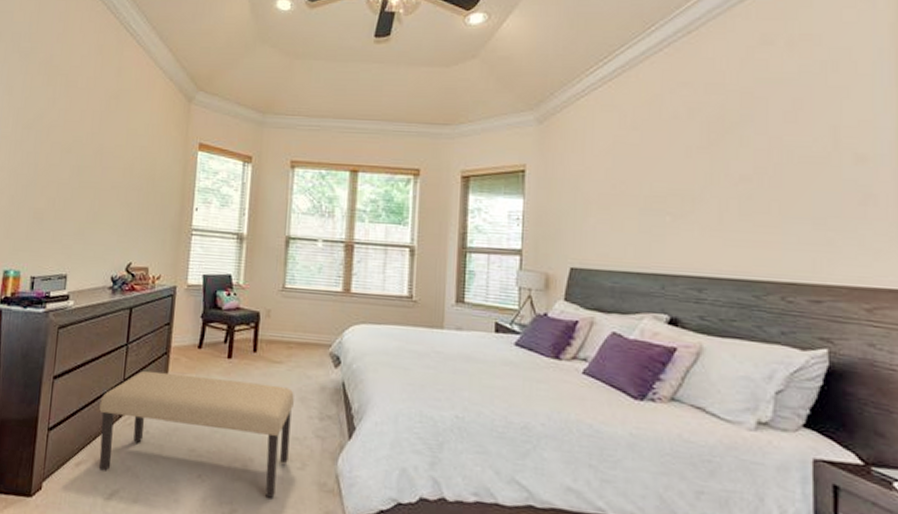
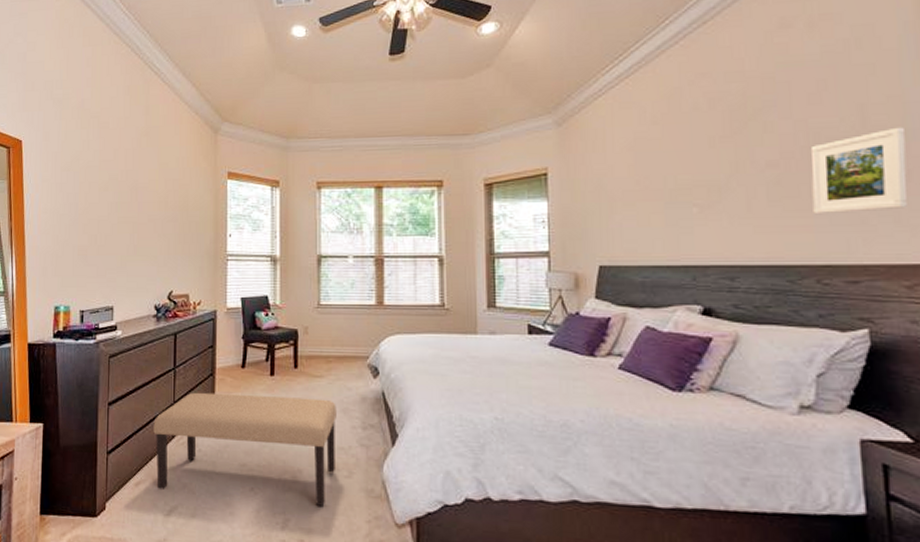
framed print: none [782,151,875,233] -> present [810,127,908,215]

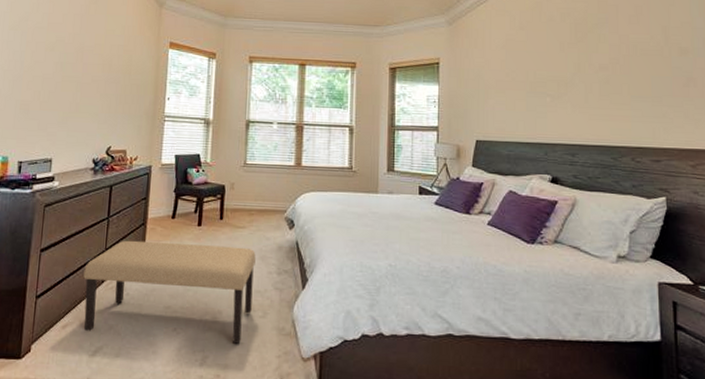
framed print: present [810,127,908,215] -> none [630,46,694,108]

